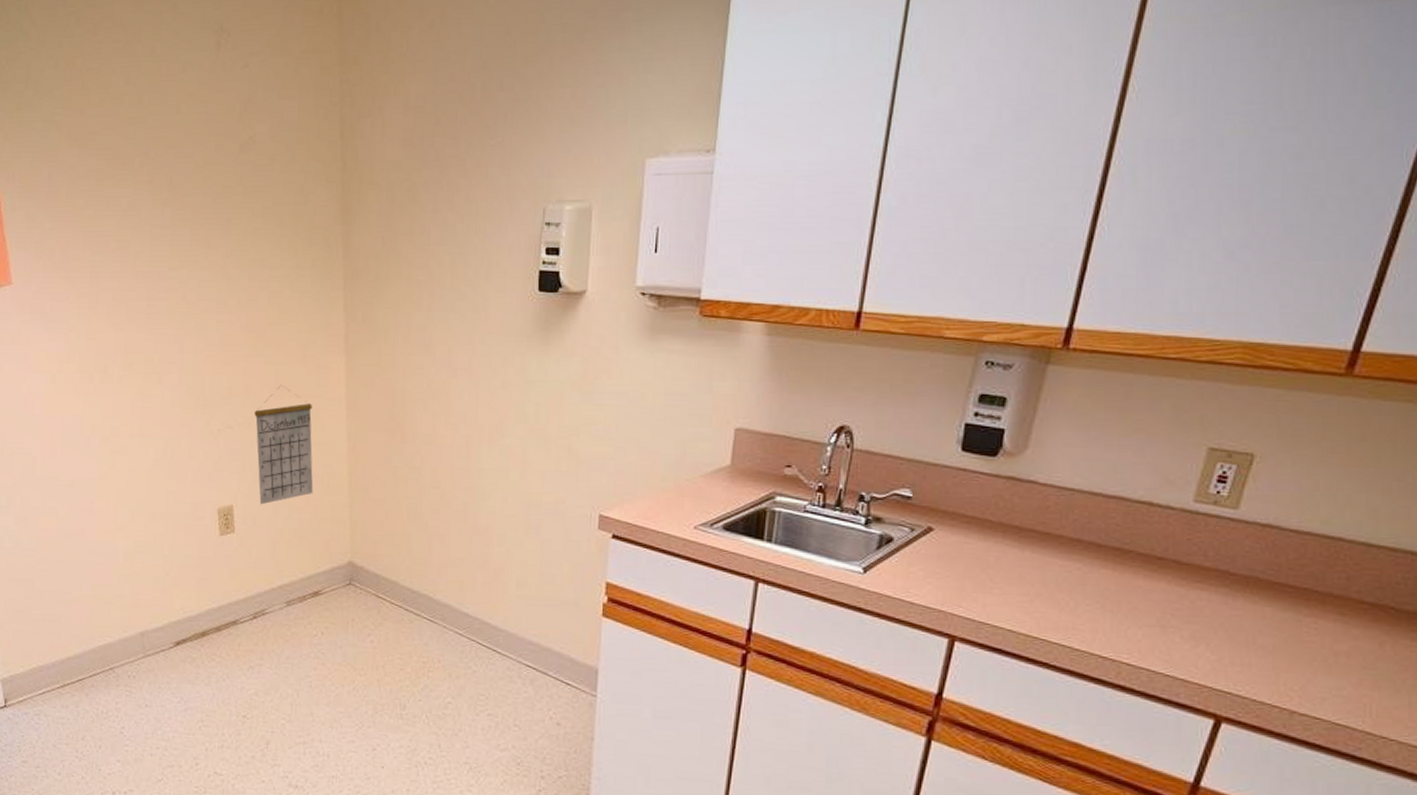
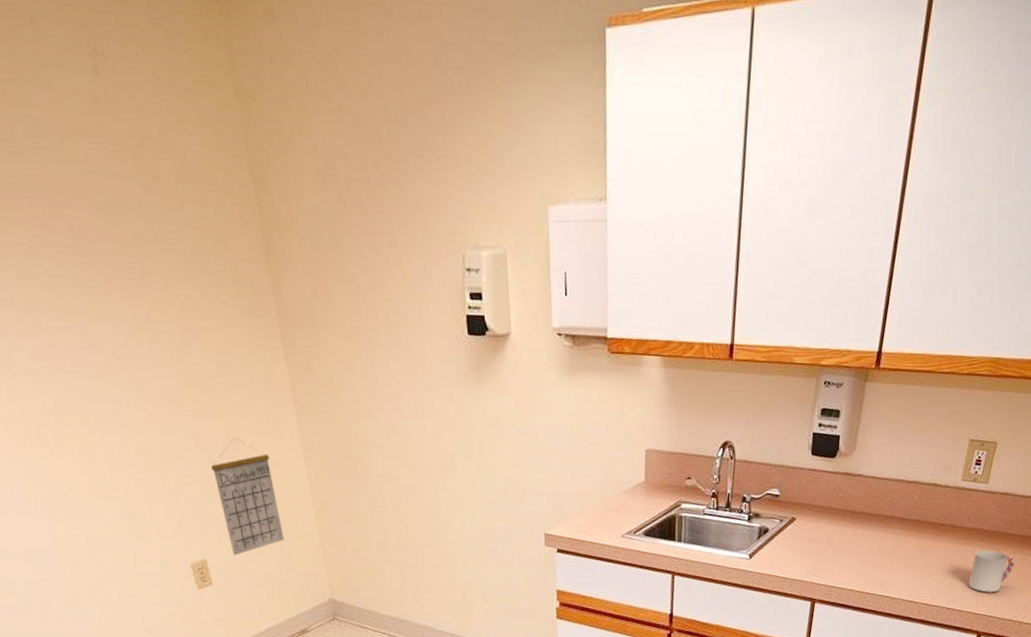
cup: none [1201,600,1282,663] -> present [968,550,1014,593]

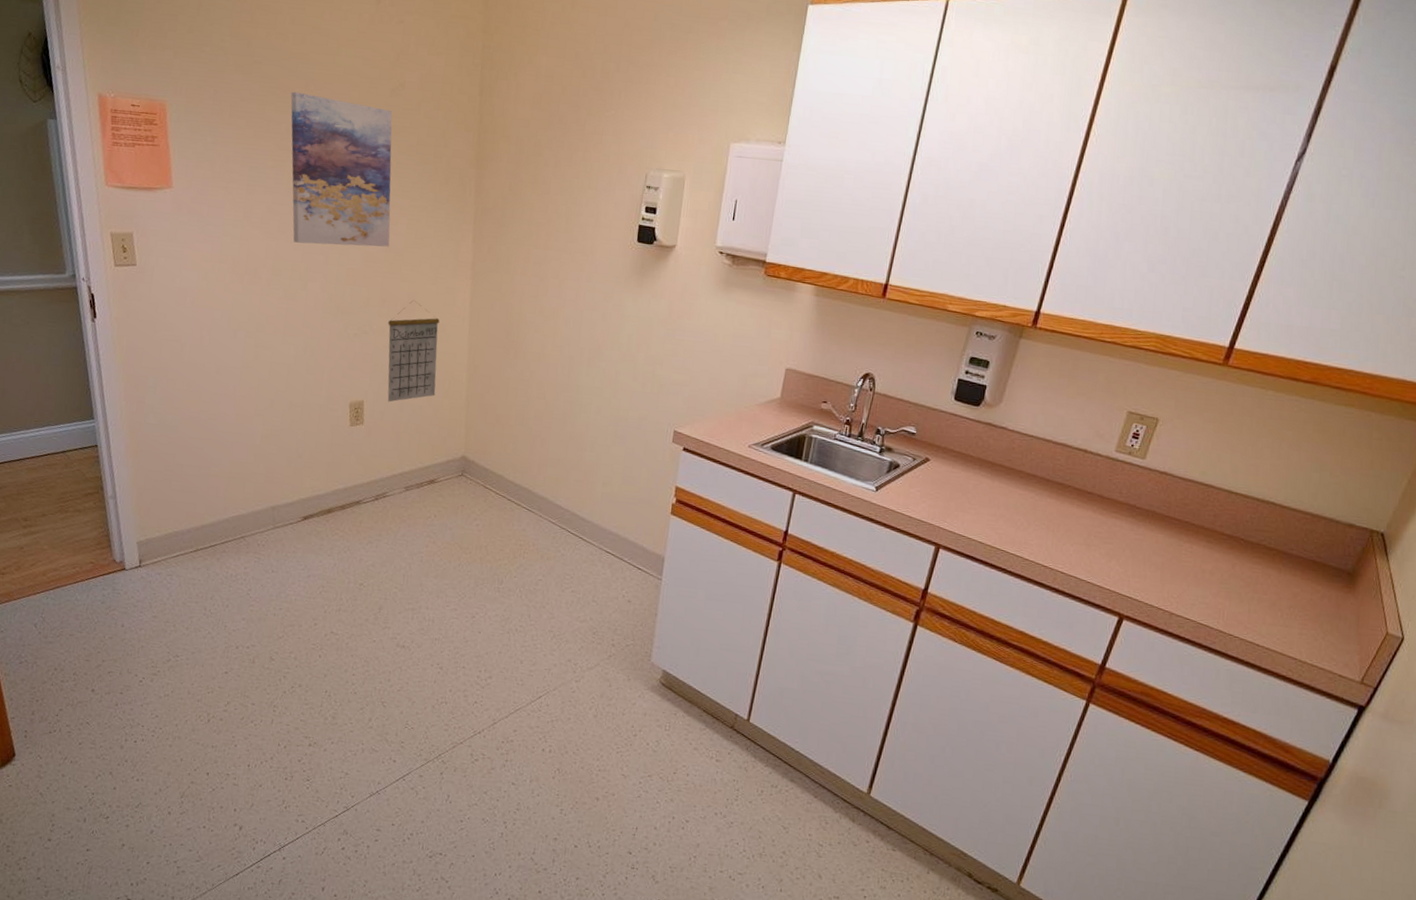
wall art: none [17,203,190,391] -> present [290,91,393,247]
cup: present [968,550,1014,593] -> none [1113,527,1169,575]

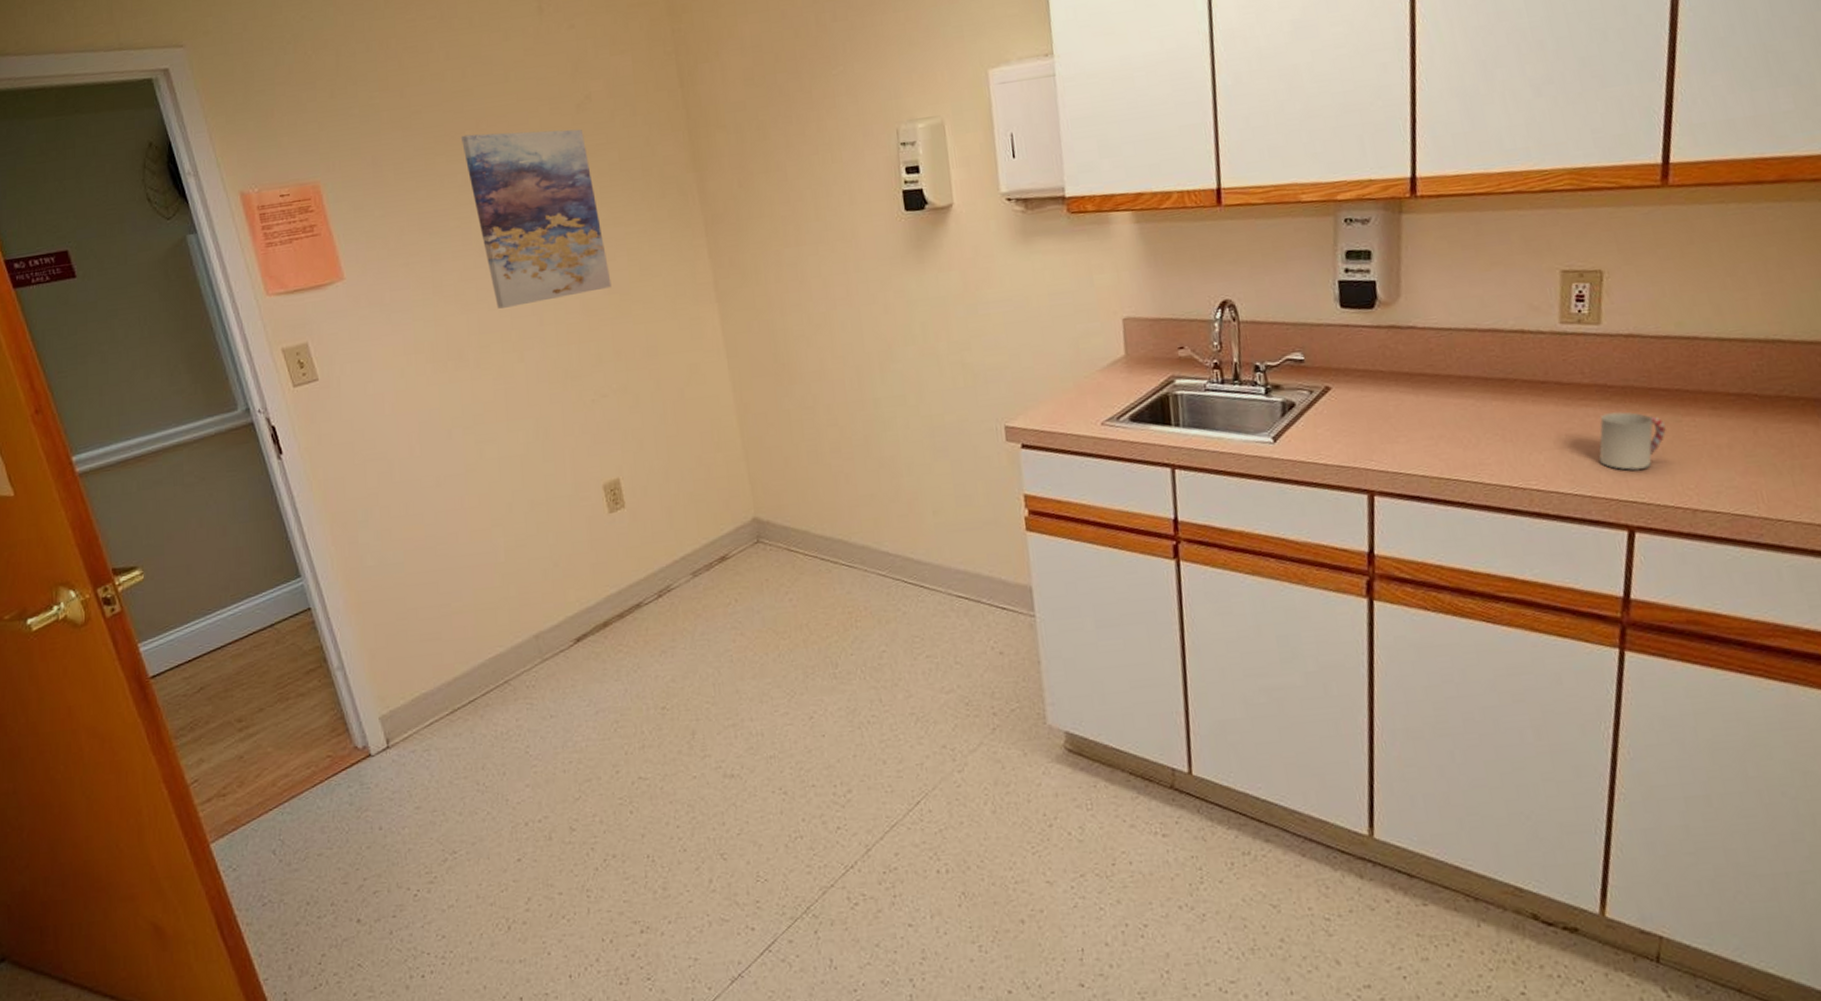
calendar: present [387,300,440,402] -> none [629,343,704,473]
cup: none [1113,527,1169,575] -> present [1599,412,1666,471]

